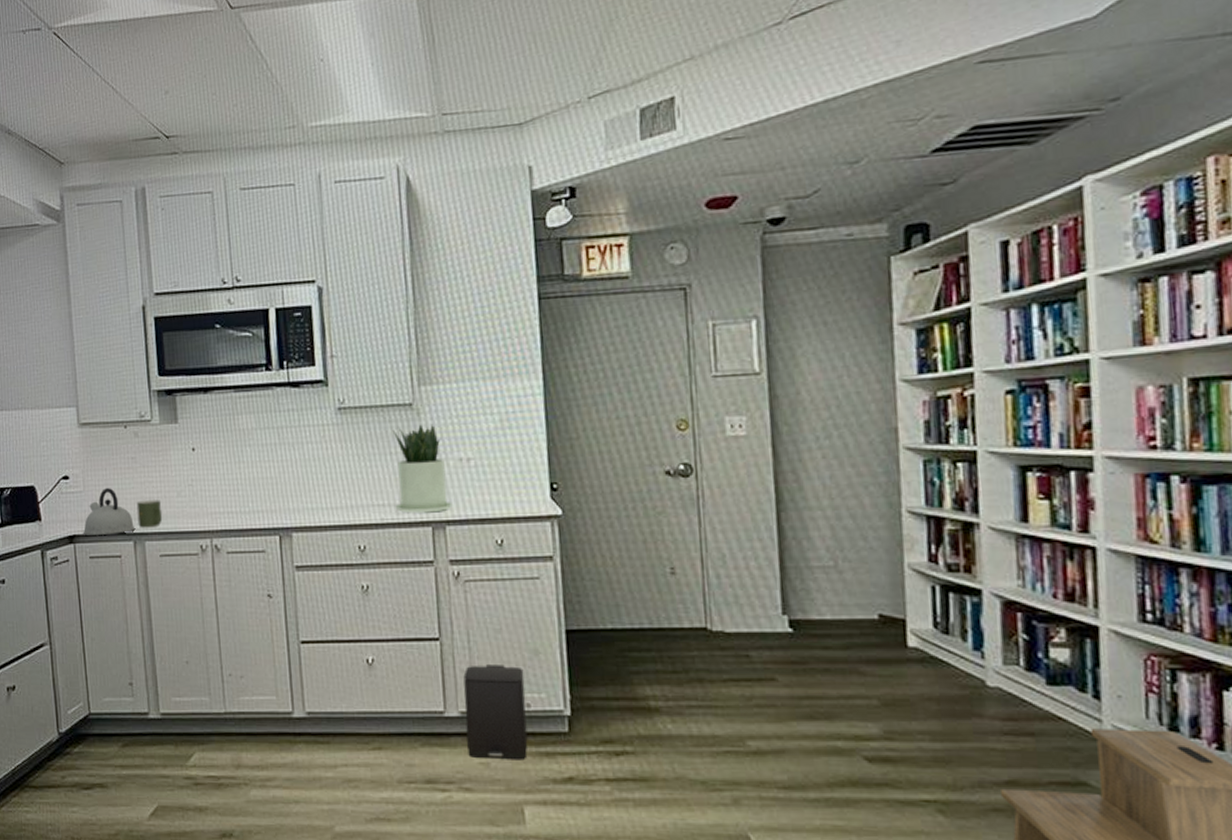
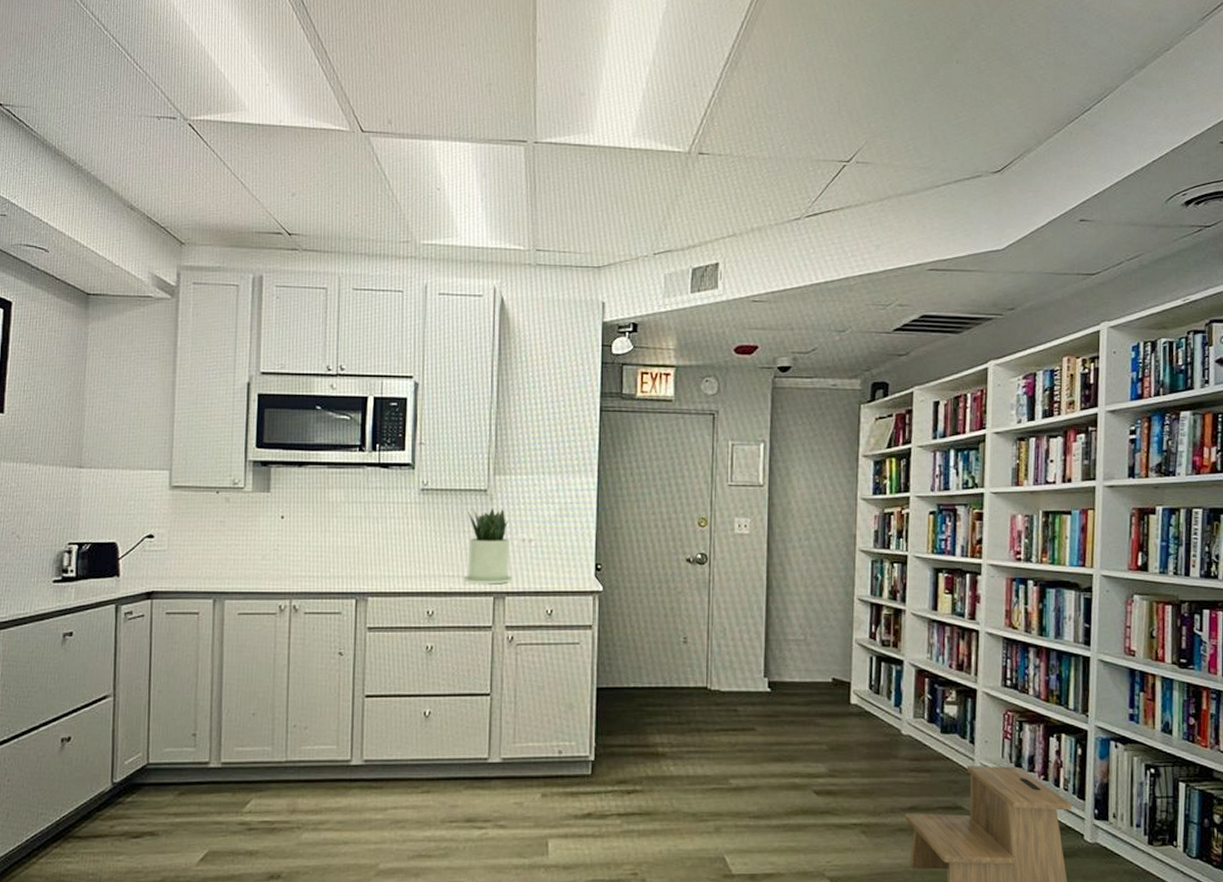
kettle: present [82,487,134,535] -> none [161,547,216,592]
mug: present [136,500,163,529] -> none [219,562,245,589]
pedal bin: present [463,665,528,760] -> none [505,717,559,800]

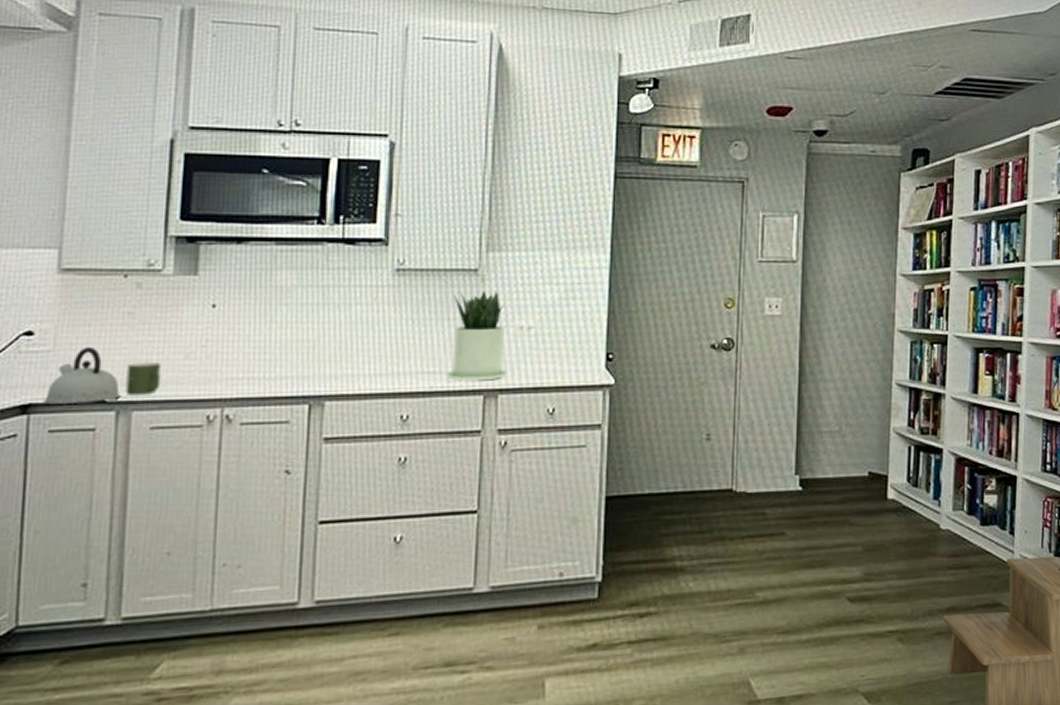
kettle: none [161,547,216,592] -> present [43,346,120,404]
mug: none [219,562,245,589] -> present [125,363,162,397]

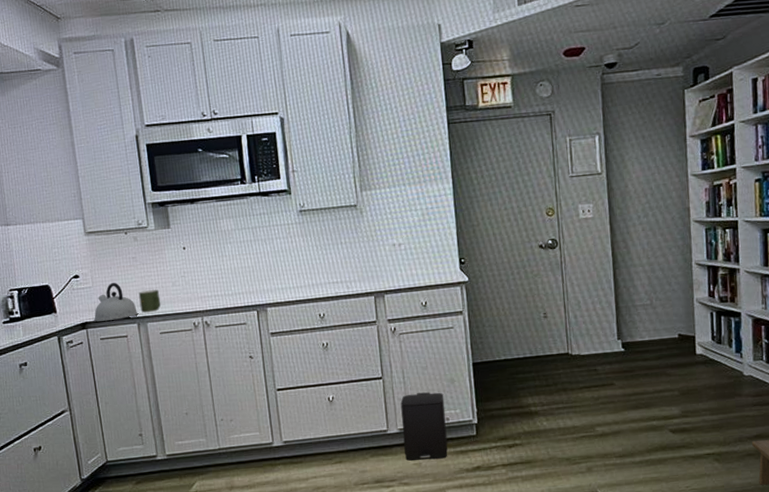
planter: present [446,290,508,381] -> none [342,220,389,287]
pedal bin: none [494,535,560,634] -> present [400,392,448,461]

